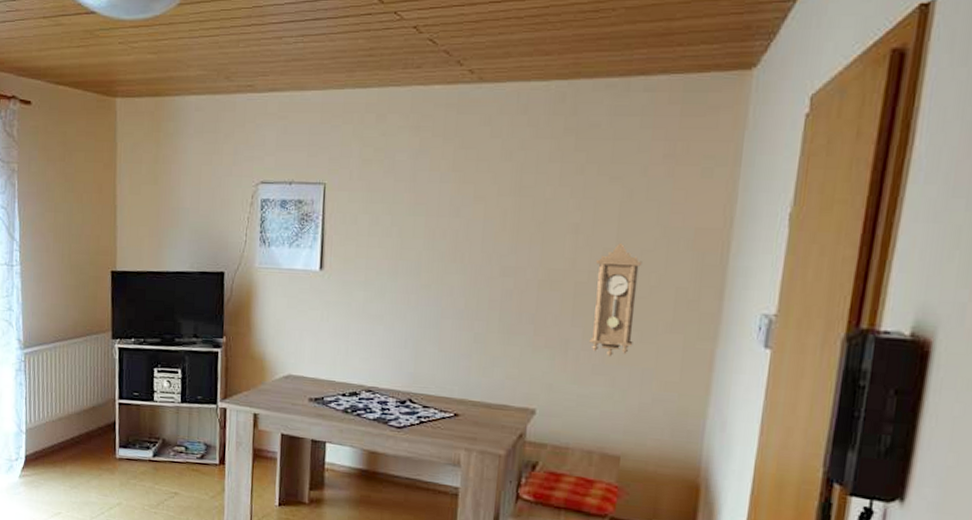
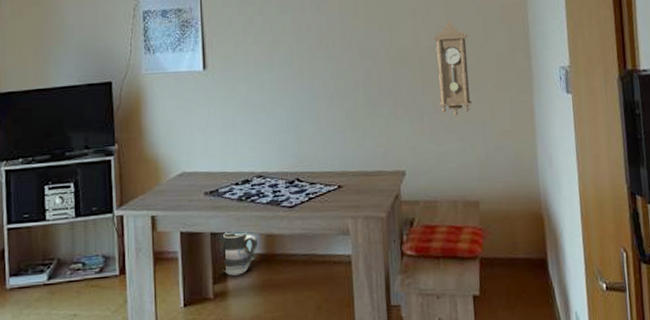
ceramic jug: none [321,441,360,486] -> present [222,232,258,276]

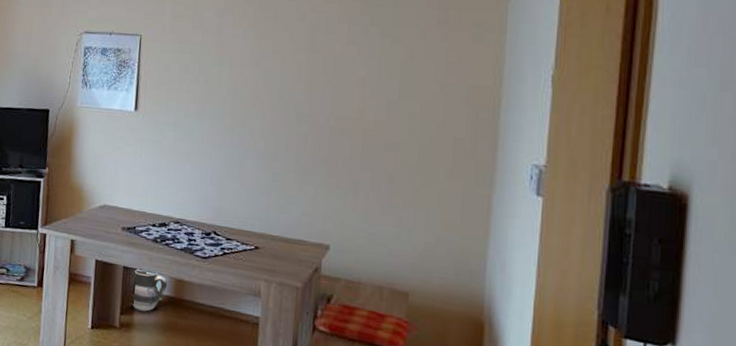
pendulum clock: present [432,21,472,117] -> none [377,96,423,199]

